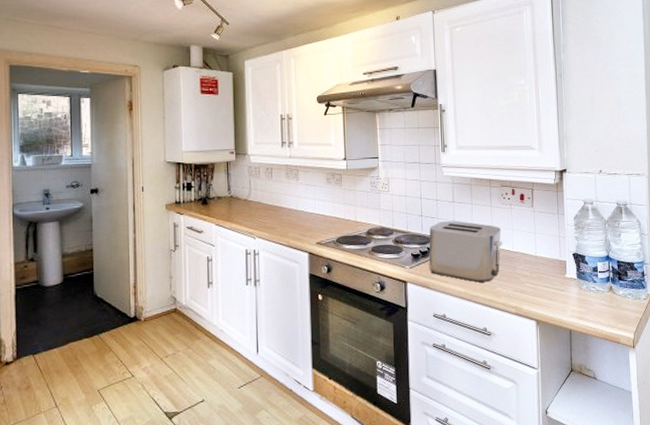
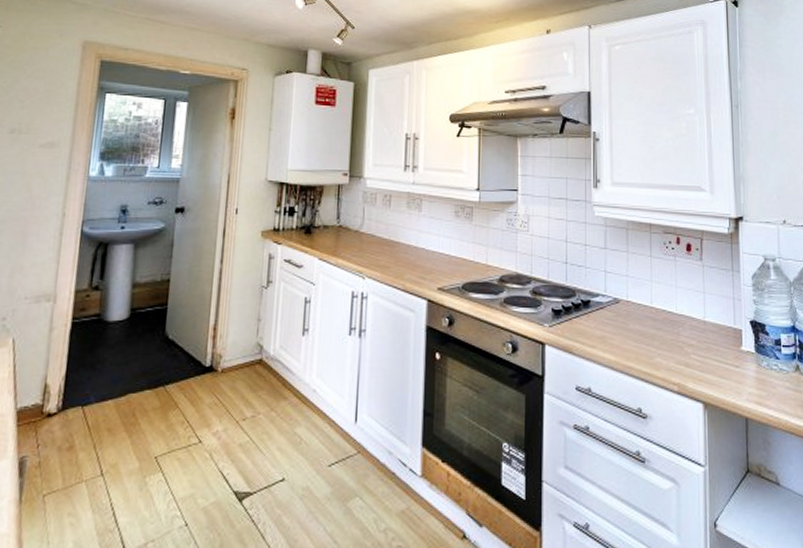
toaster: present [428,221,503,283] -> none [573,271,665,351]

